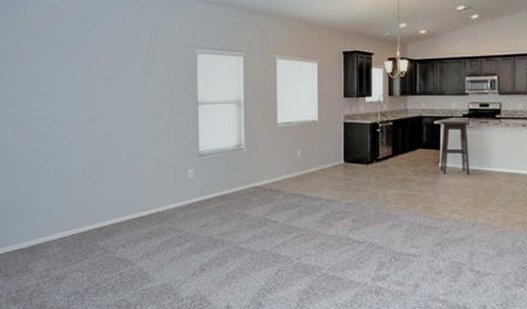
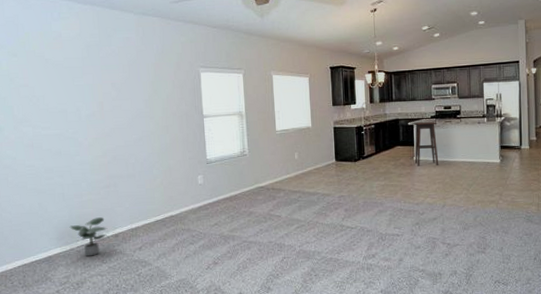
potted plant: none [53,208,91,250] -> present [69,217,108,257]

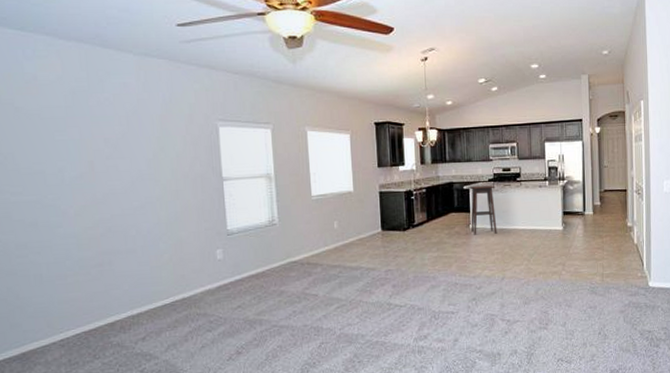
potted plant: present [69,217,108,257] -> none [49,302,101,352]

